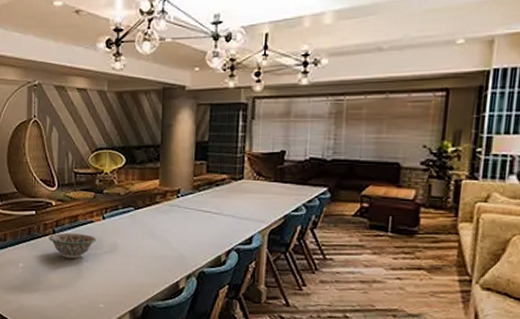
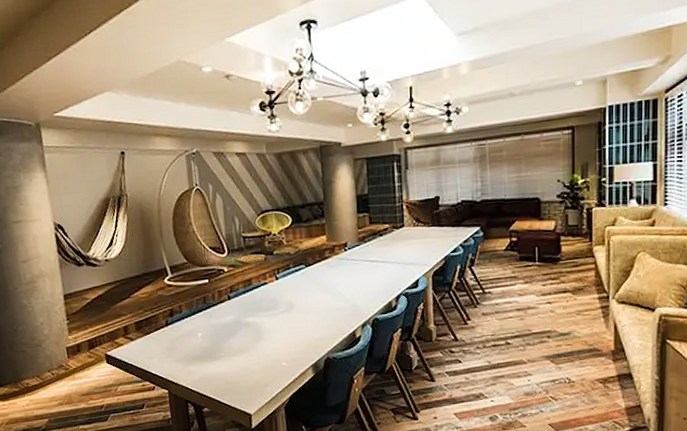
decorative bowl: present [49,232,96,258] -> none [225,296,272,322]

